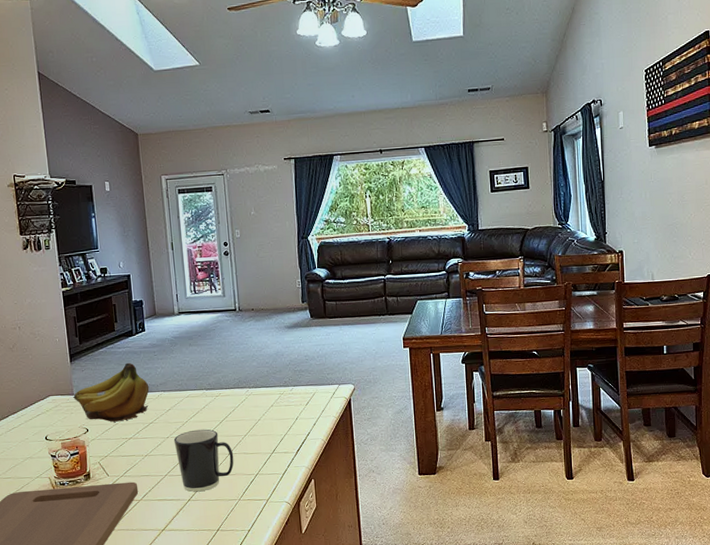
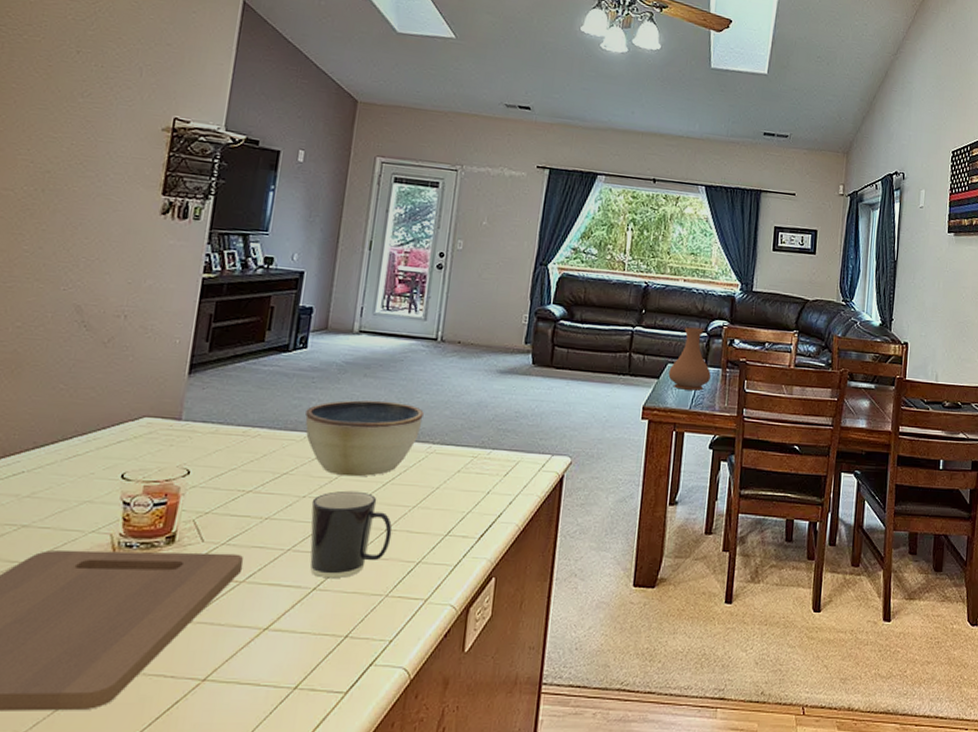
fruit: present [72,362,149,422] -> none [178,386,295,467]
bowl: none [155,361,238,420] -> present [305,400,424,477]
vase: none [419,268,454,320] -> present [668,327,711,391]

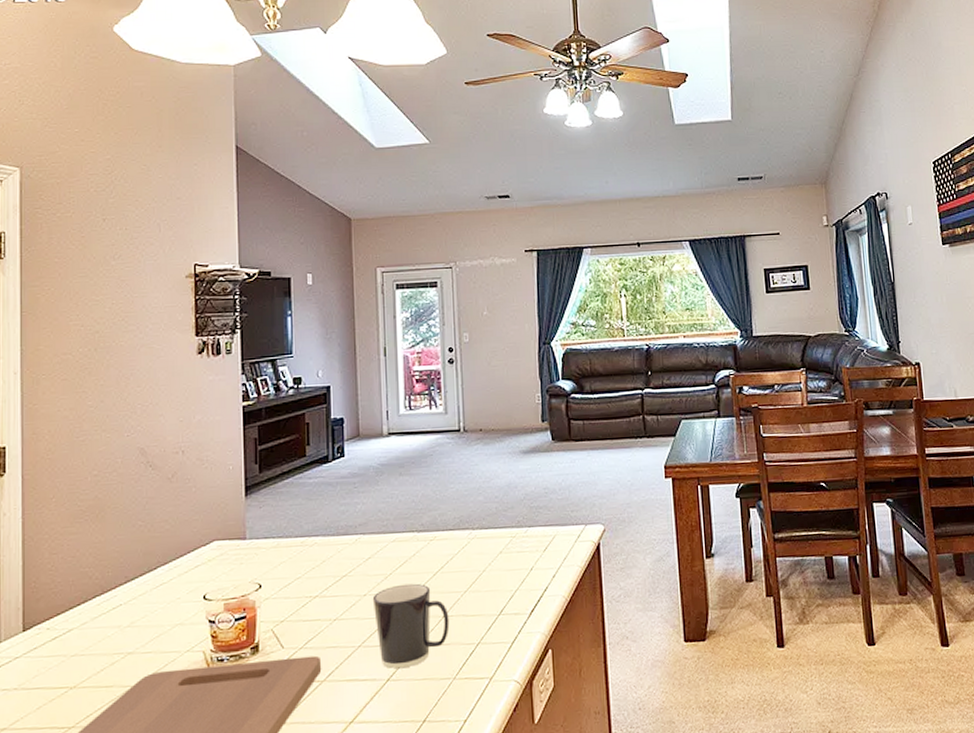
bowl: present [305,400,424,477] -> none [353,495,460,571]
vase: present [668,327,711,391] -> none [683,381,726,444]

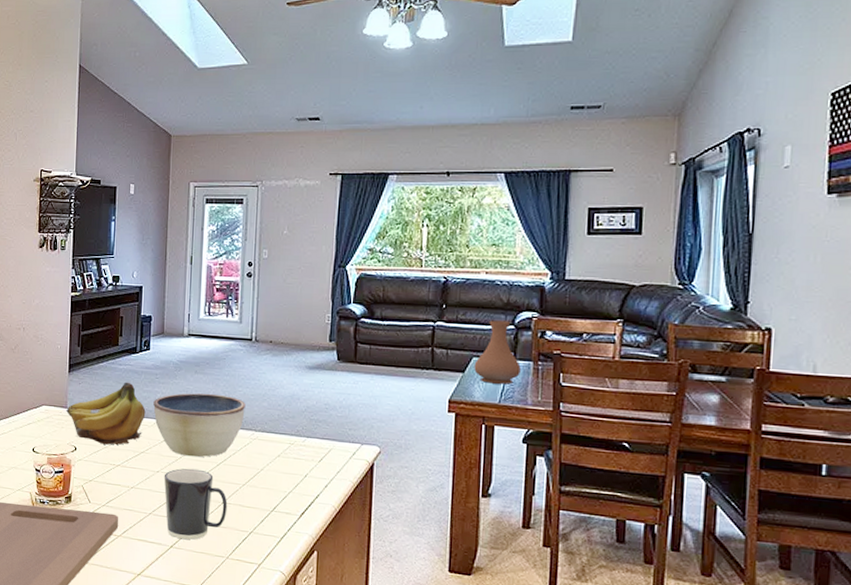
fruit: none [244,496,345,575] -> present [65,382,146,446]
bowl: none [353,495,460,571] -> present [153,393,246,457]
vase: none [683,381,726,444] -> present [474,320,521,384]

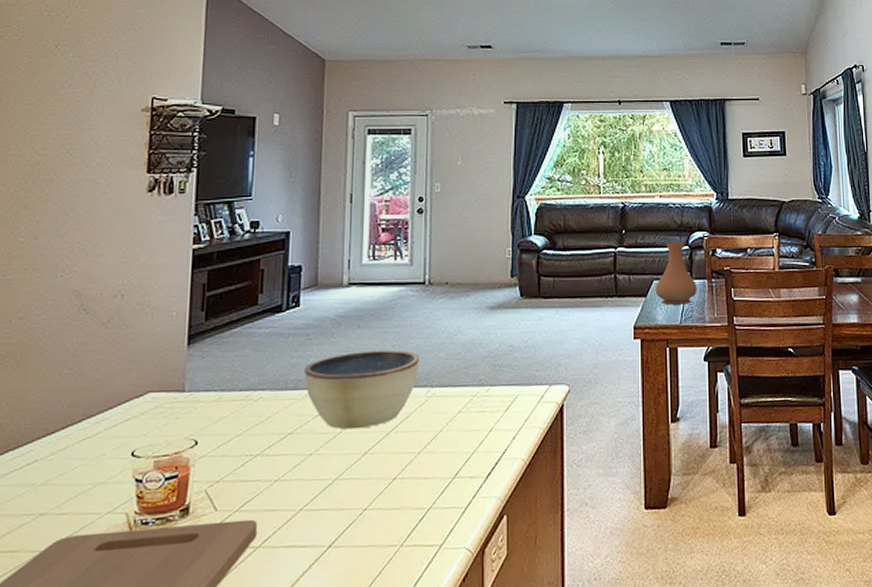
fruit: present [65,382,146,446] -> none [182,348,295,432]
mug: present [163,468,228,540] -> none [318,443,401,535]

